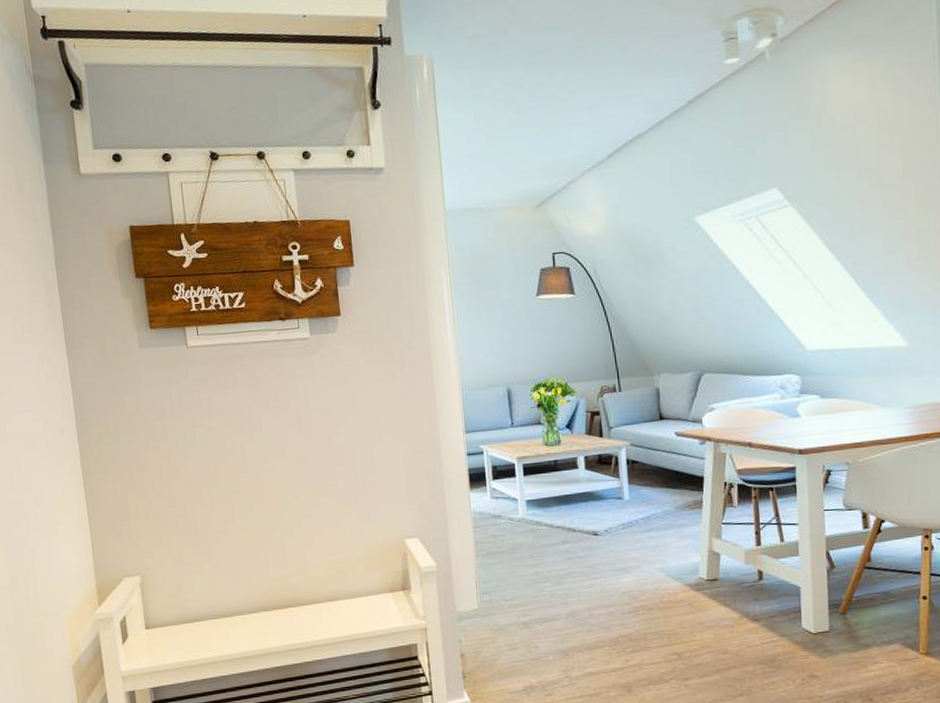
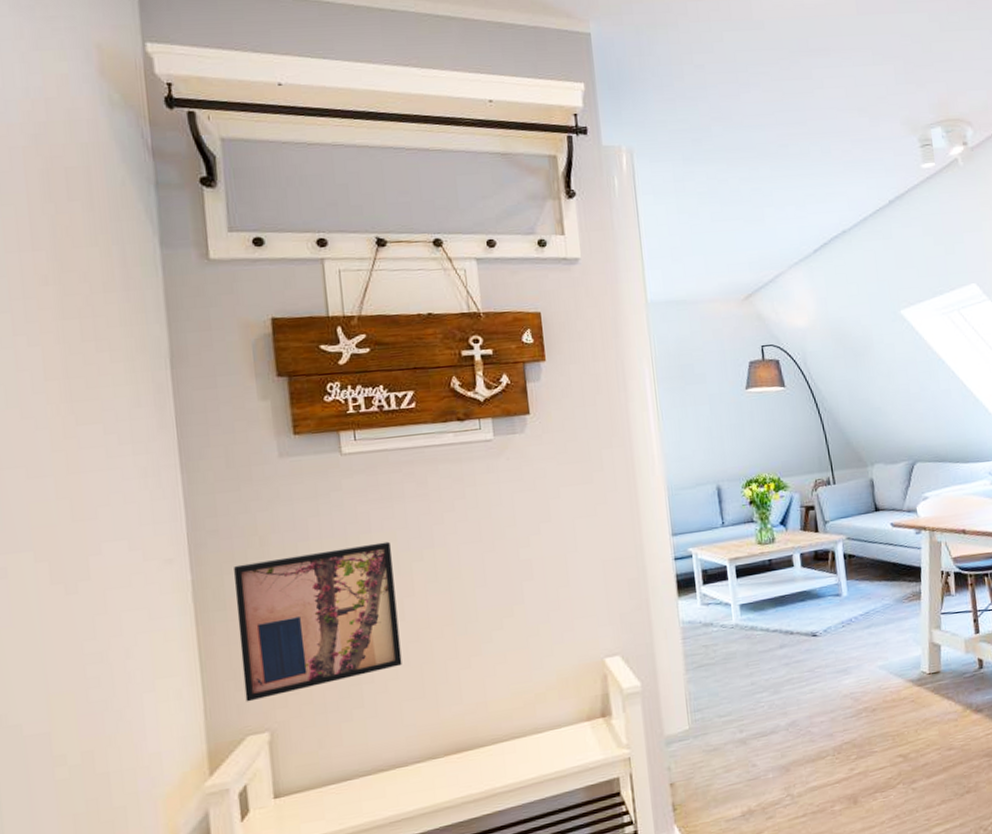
wall art: none [109,424,239,550] -> present [234,541,402,702]

